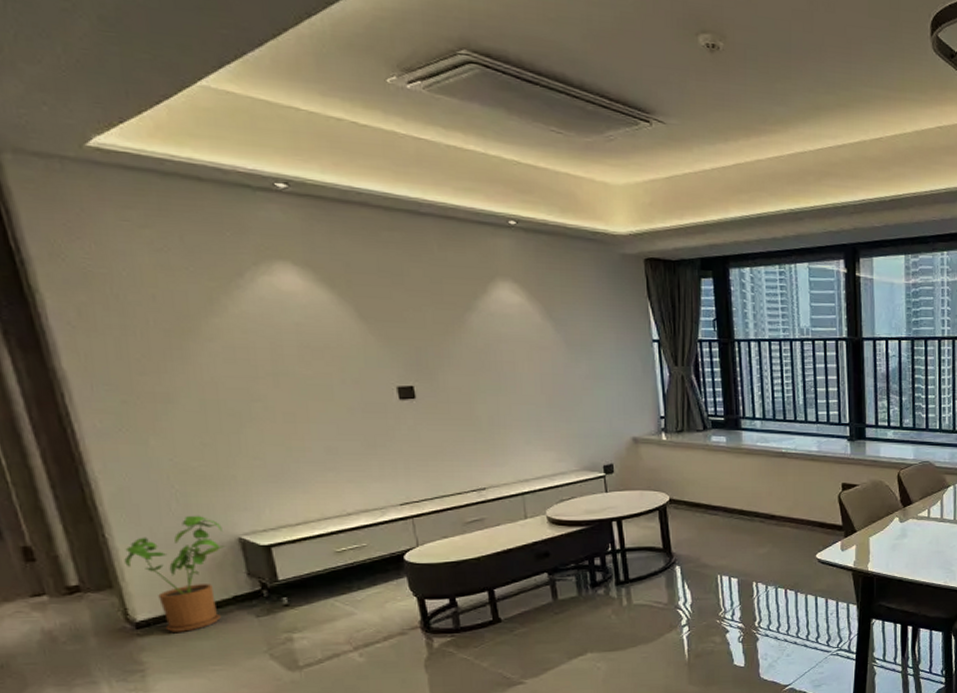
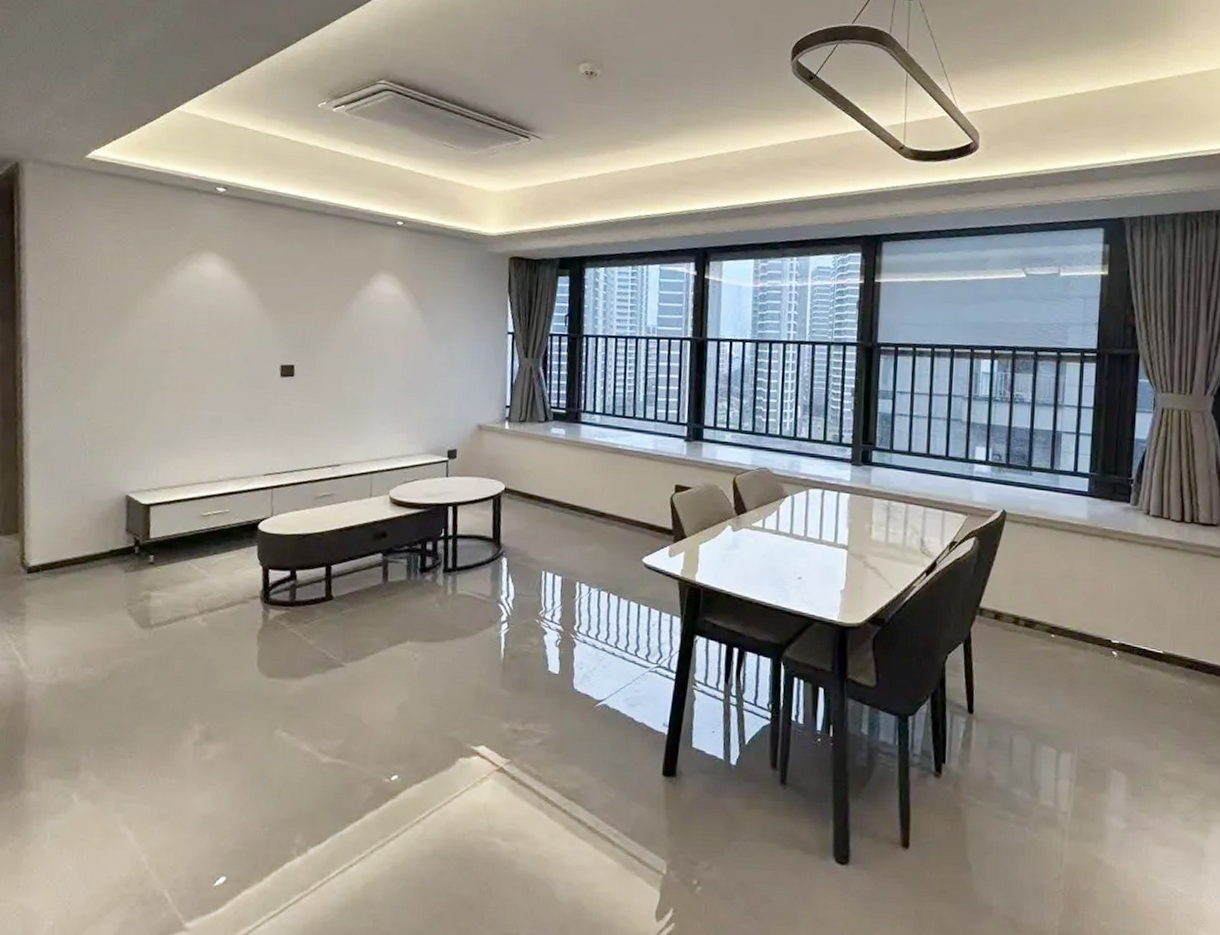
house plant: present [124,515,225,632] -> none [32,471,115,580]

